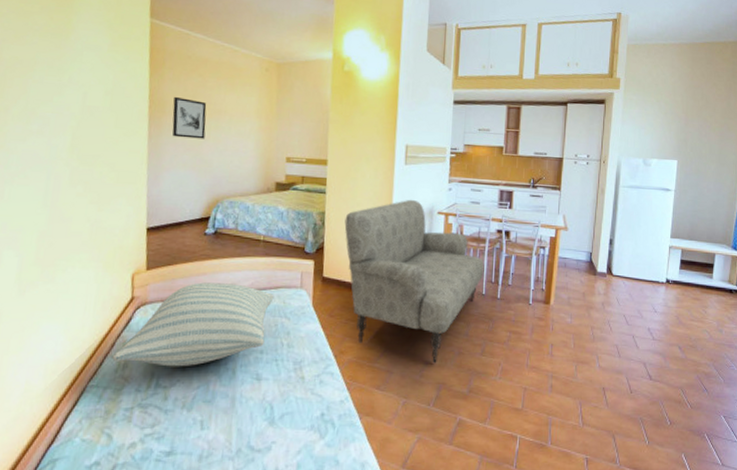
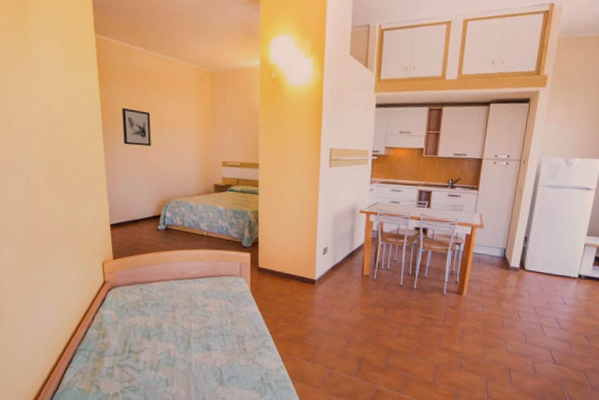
pillow: present [112,282,274,367] -> none [93,270,218,338]
sofa: present [344,199,485,364] -> none [276,199,403,342]

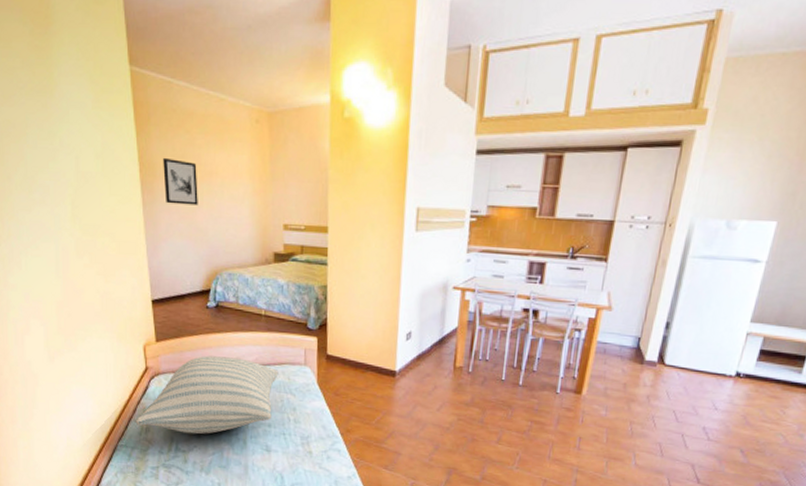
pillow: none [93,270,218,338] -> present [135,356,279,435]

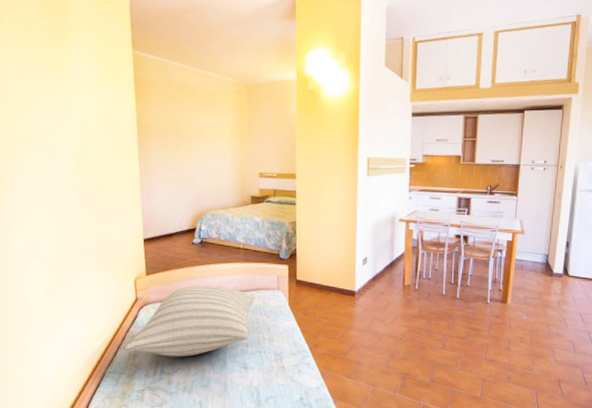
wall art: present [163,157,198,206] -> none [158,121,187,159]

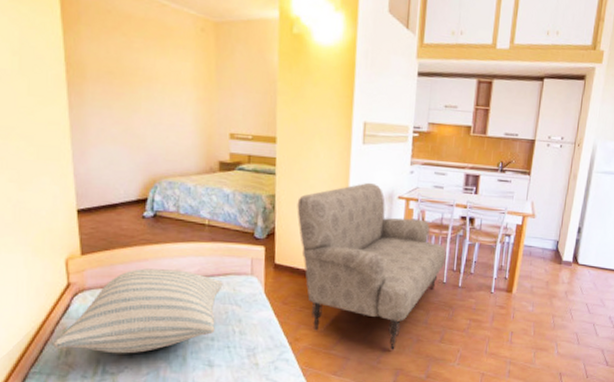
sofa: none [314,208,444,356] -> present [297,182,447,350]

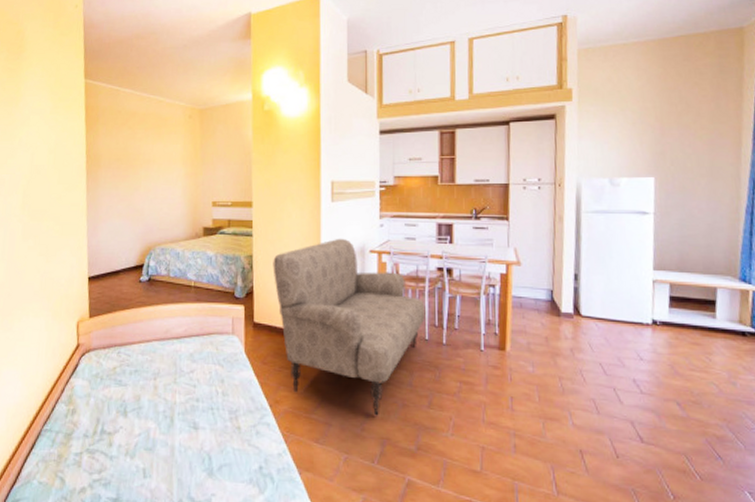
pillow: present [52,268,223,354] -> none [62,329,207,414]

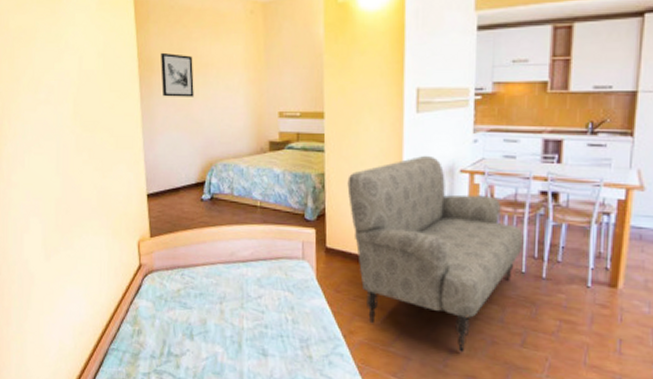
wall art: none [107,150,137,189] -> present [161,52,194,97]

